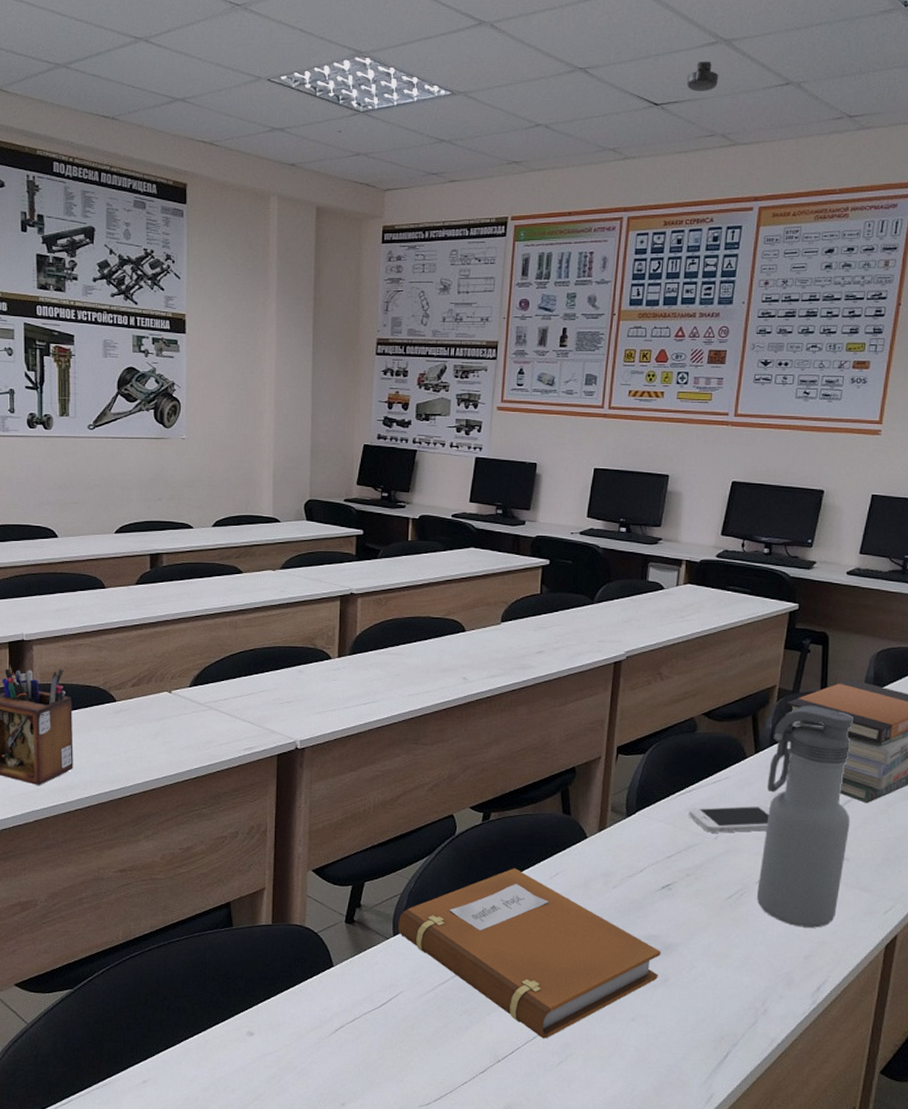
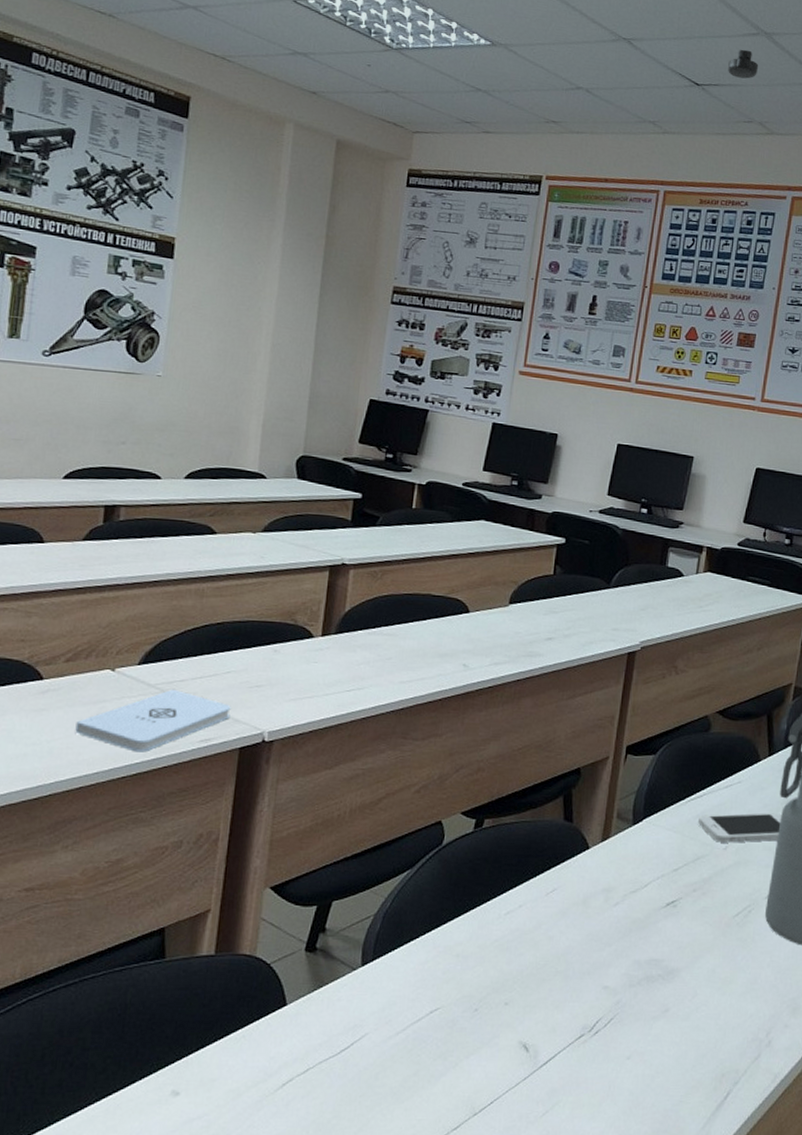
notepad: none [145,706,267,760] -> present [75,689,231,752]
notebook: present [398,868,661,1039] -> none [368,883,663,1085]

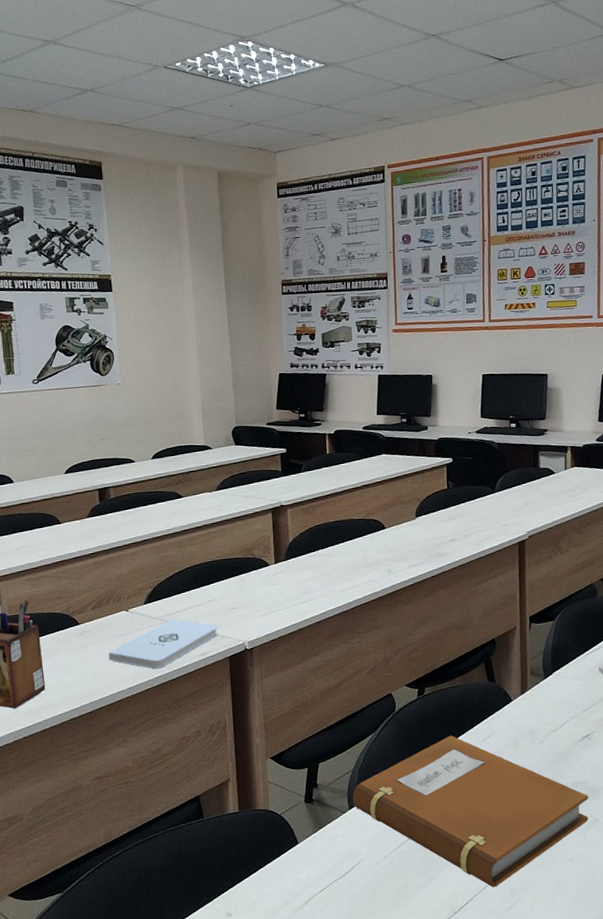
notebook: none [368,883,663,1085] -> present [352,735,589,888]
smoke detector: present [728,49,759,79] -> none [524,20,552,46]

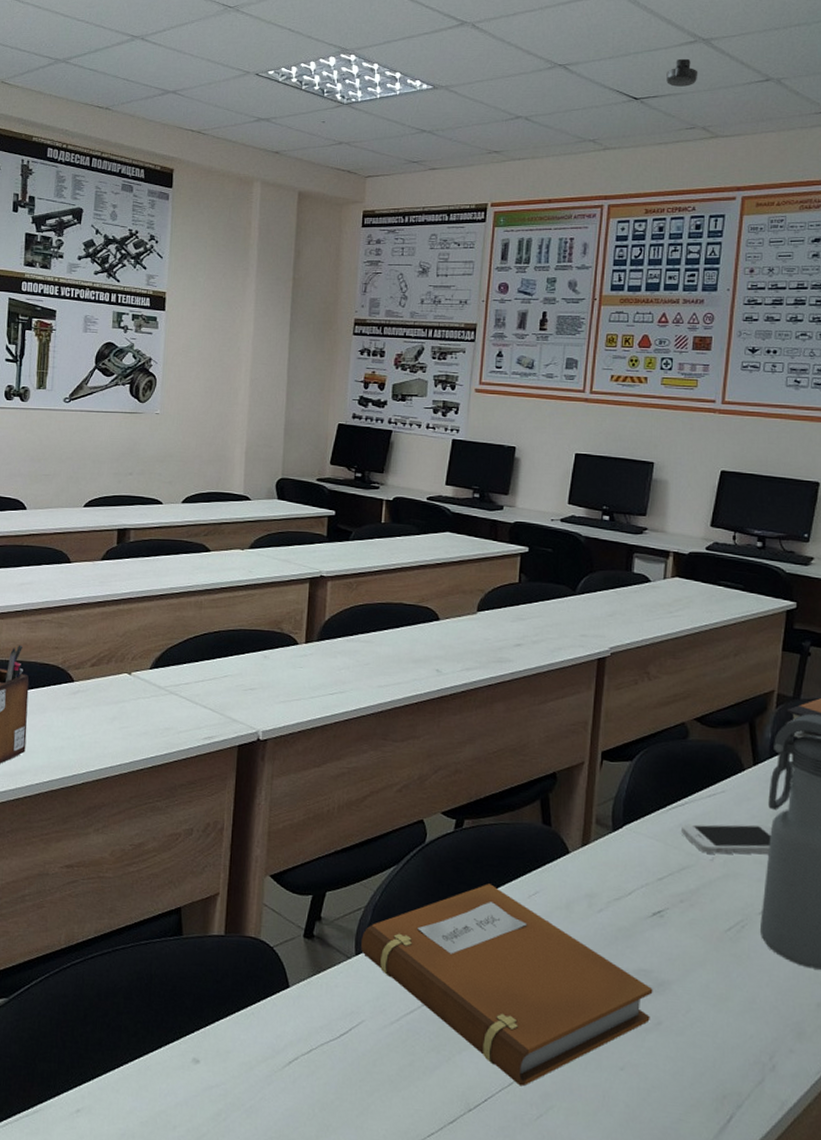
notepad: present [108,619,218,669] -> none [101,691,229,748]
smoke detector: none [524,20,552,46] -> present [666,58,698,87]

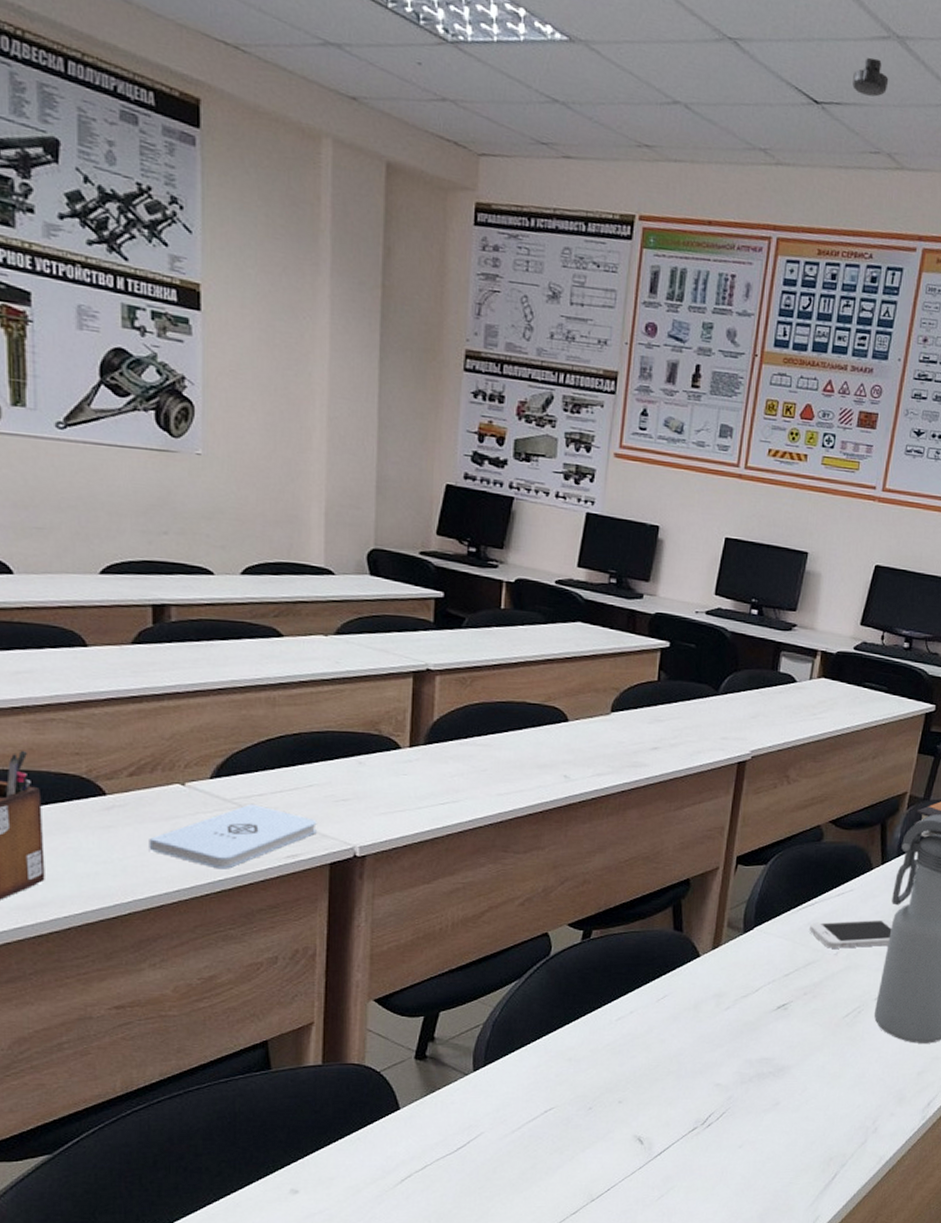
notepad: none [101,691,229,748] -> present [149,803,317,869]
notebook: present [361,884,653,1087] -> none [479,991,773,1173]

